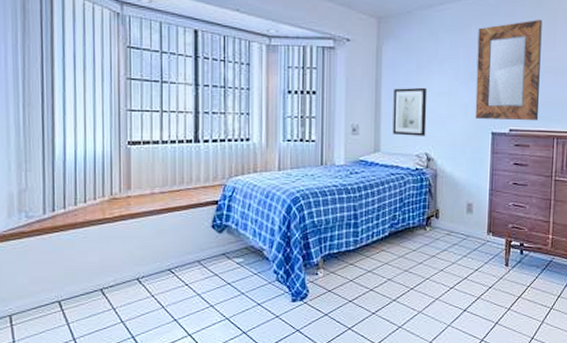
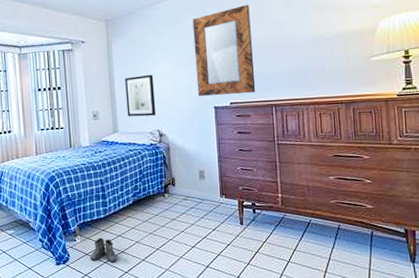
boots: none [333,272,364,302] -> present [90,237,117,263]

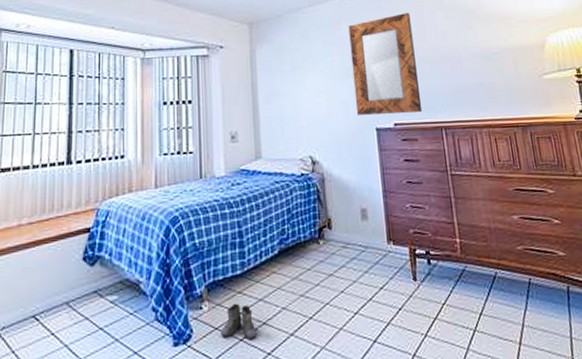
wall art: present [125,74,157,117] -> none [270,87,308,140]

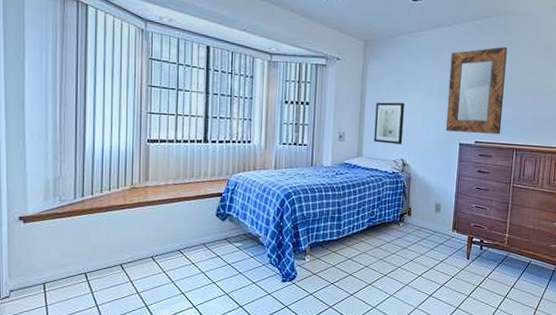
boots: present [221,303,257,341] -> none [318,259,344,285]
wall art: none [270,87,308,140] -> present [374,102,405,145]

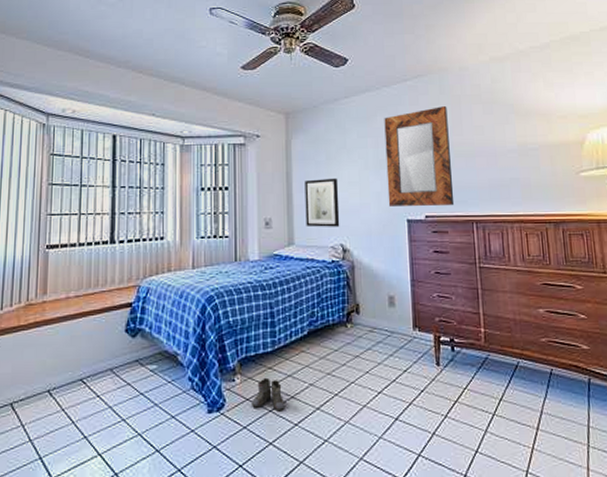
boots: none [318,259,344,285] -> present [252,377,285,412]

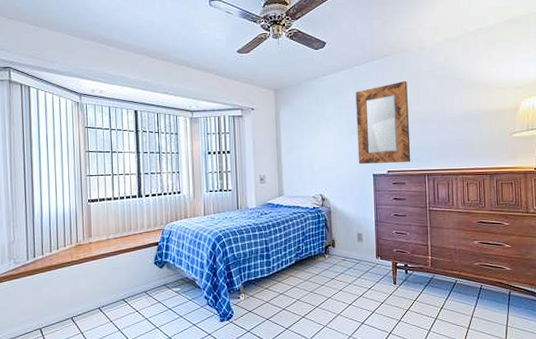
boots: present [252,377,285,412] -> none [253,295,279,320]
wall art: present [305,178,340,227] -> none [291,142,320,182]

